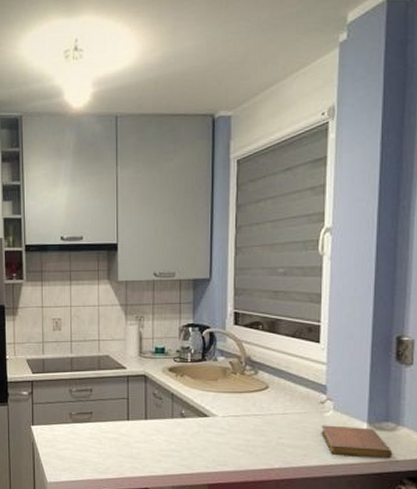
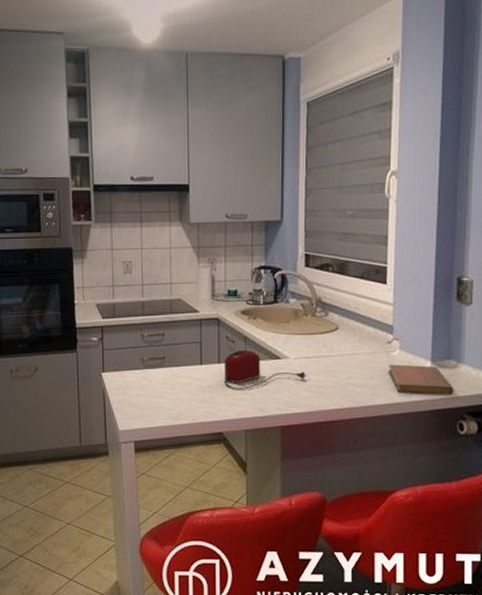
toaster: none [151,406,235,446] -> present [224,349,307,389]

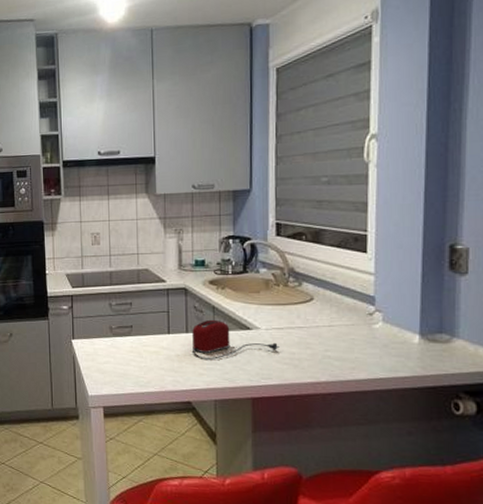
notebook: present [388,364,454,395] -> none [370,337,448,372]

